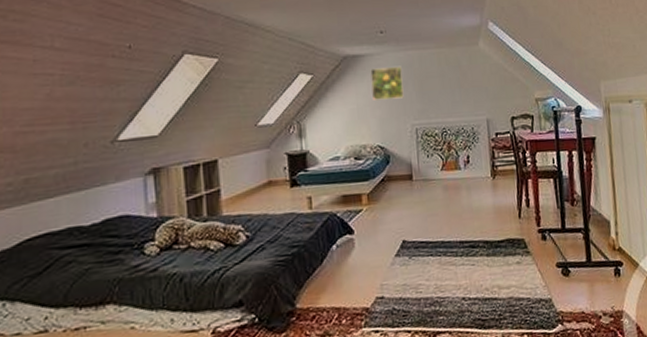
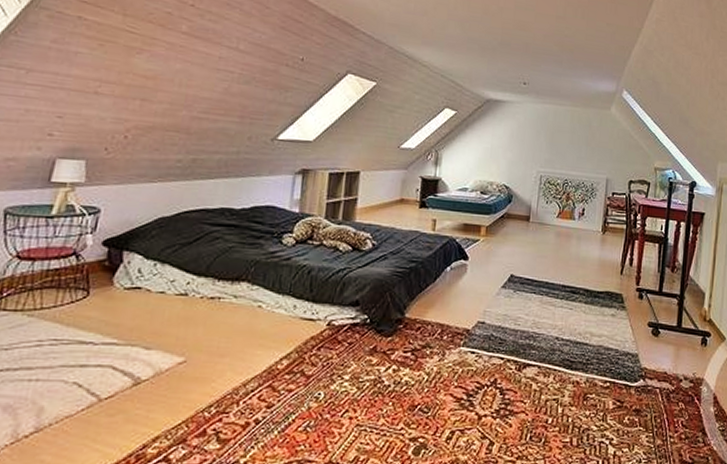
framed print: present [370,66,404,100] -> none [506,114,537,146]

